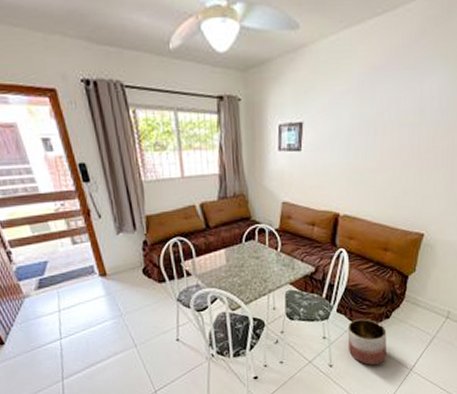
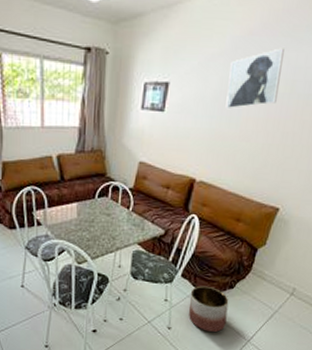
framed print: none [360,80,409,143] -> present [226,48,284,110]

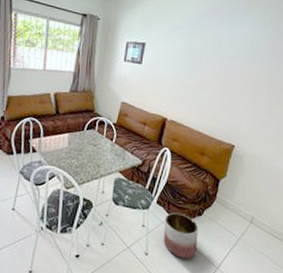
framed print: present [226,48,284,110] -> none [188,25,229,66]

